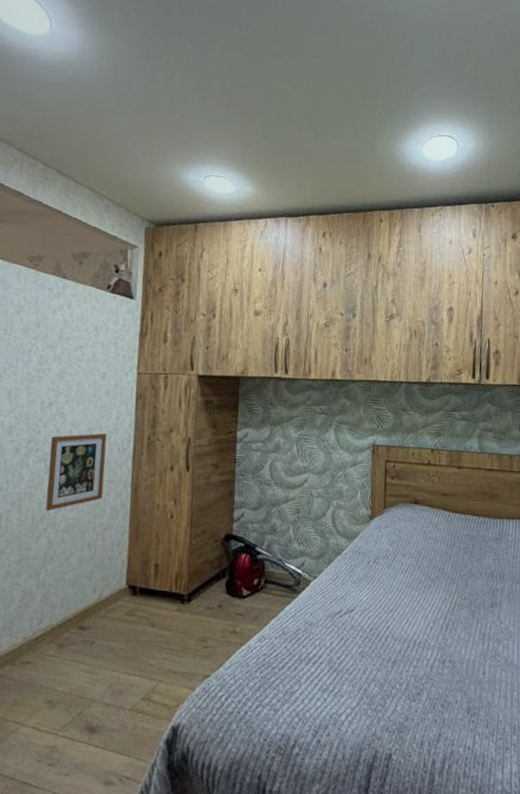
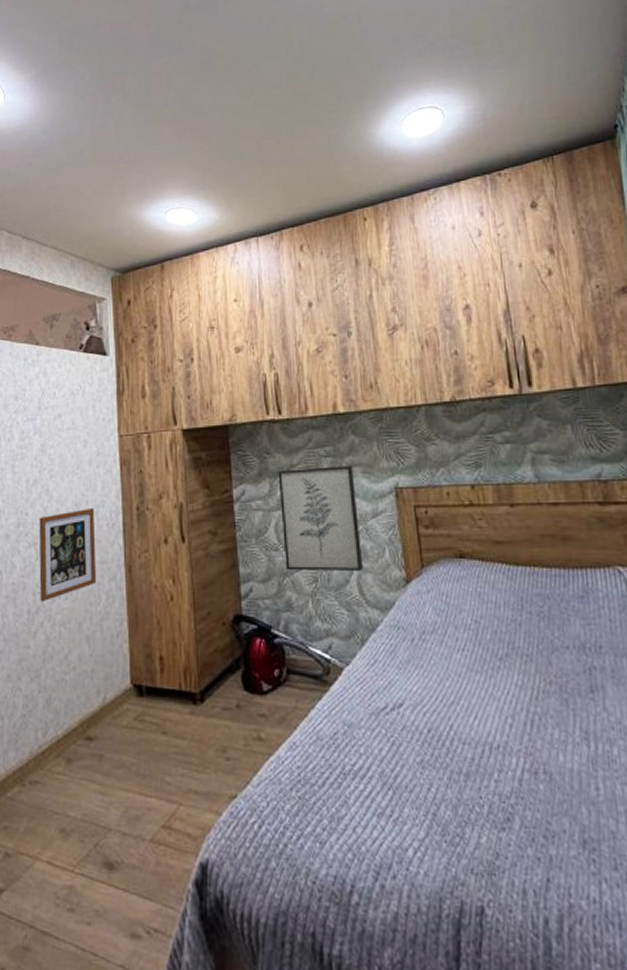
wall art: none [274,420,342,507] -> present [278,464,364,571]

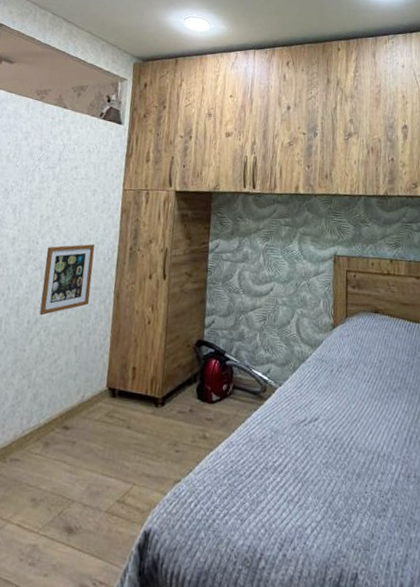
wall art: present [278,464,364,571] -> none [242,232,305,315]

